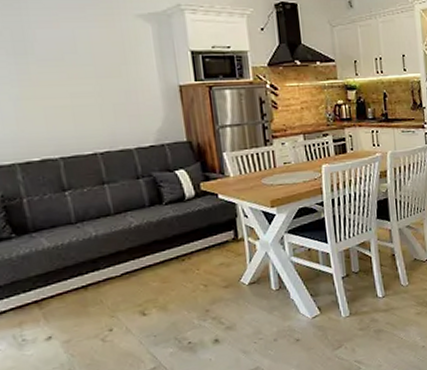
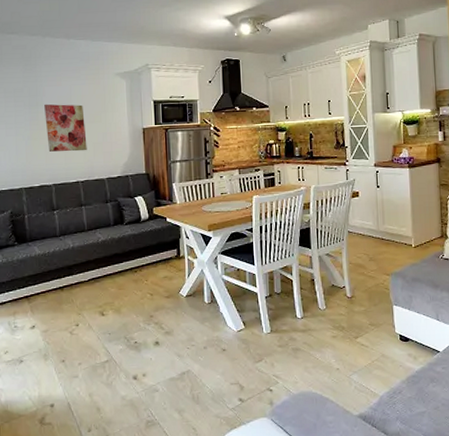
wall art: none [37,52,105,116] -> present [44,104,87,152]

